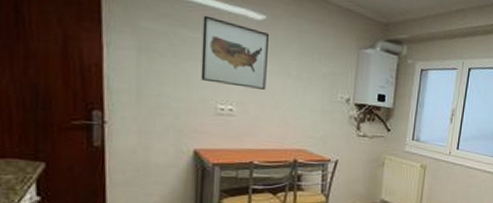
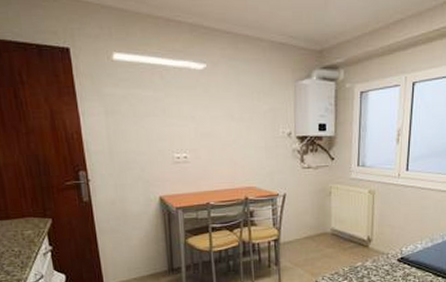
wall art: present [200,15,269,90] -> none [153,73,213,135]

